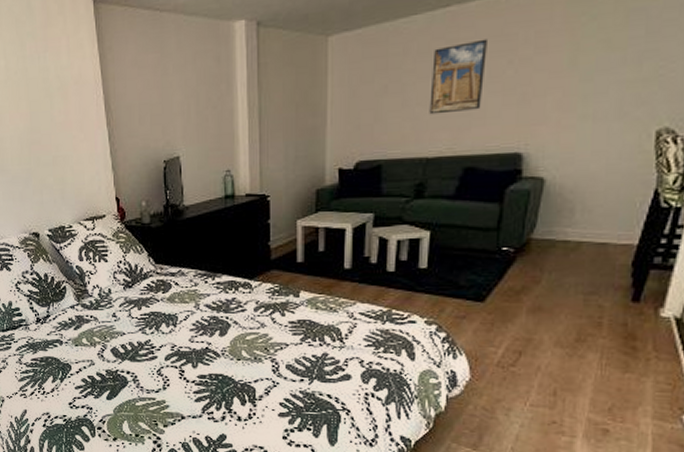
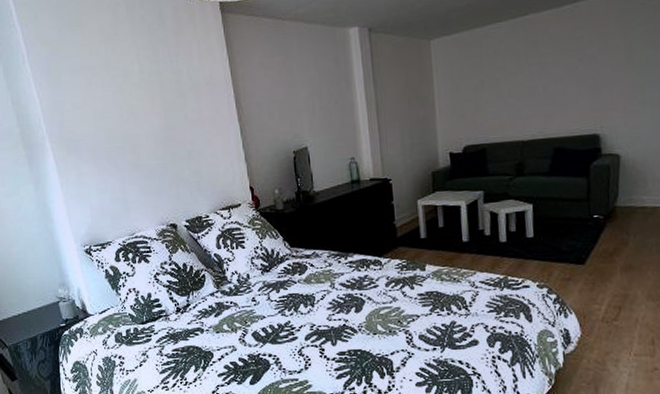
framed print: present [429,39,487,115] -> none [518,41,562,104]

